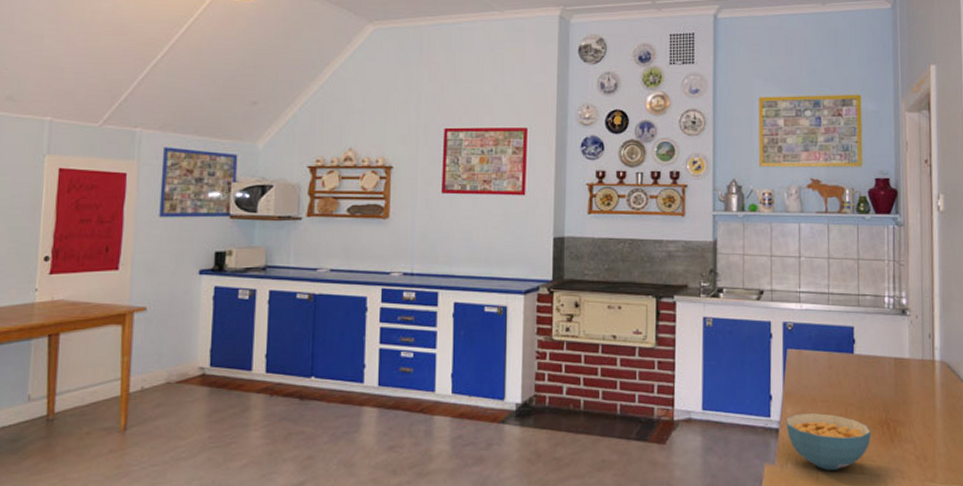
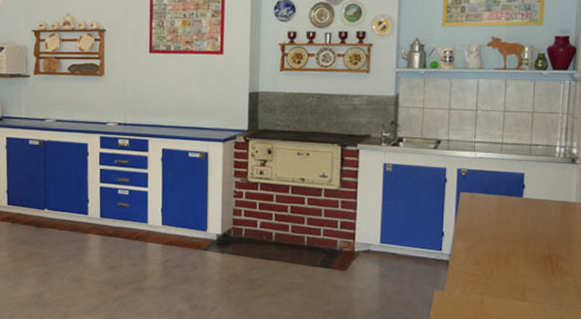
cereal bowl: present [786,413,872,470] -> none [456,248,535,297]

